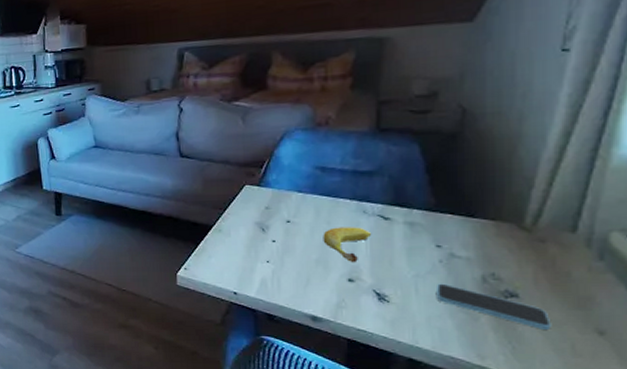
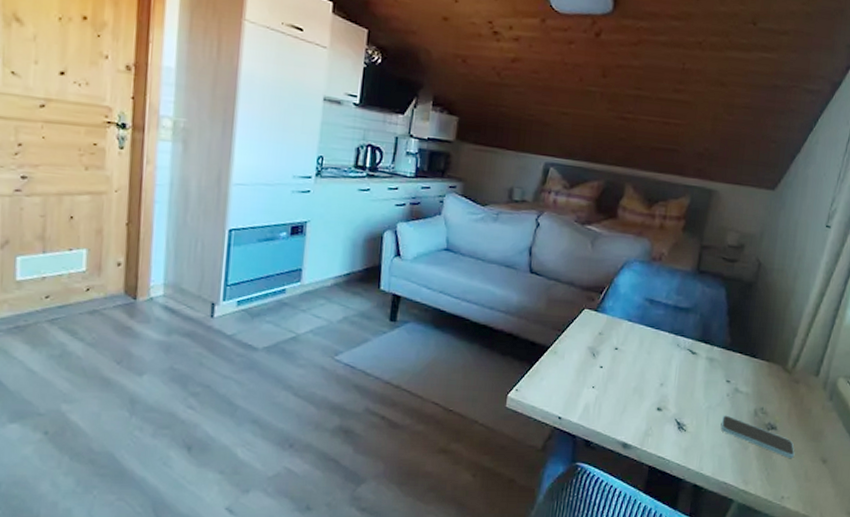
fruit: present [323,227,372,263] -> none [642,357,681,393]

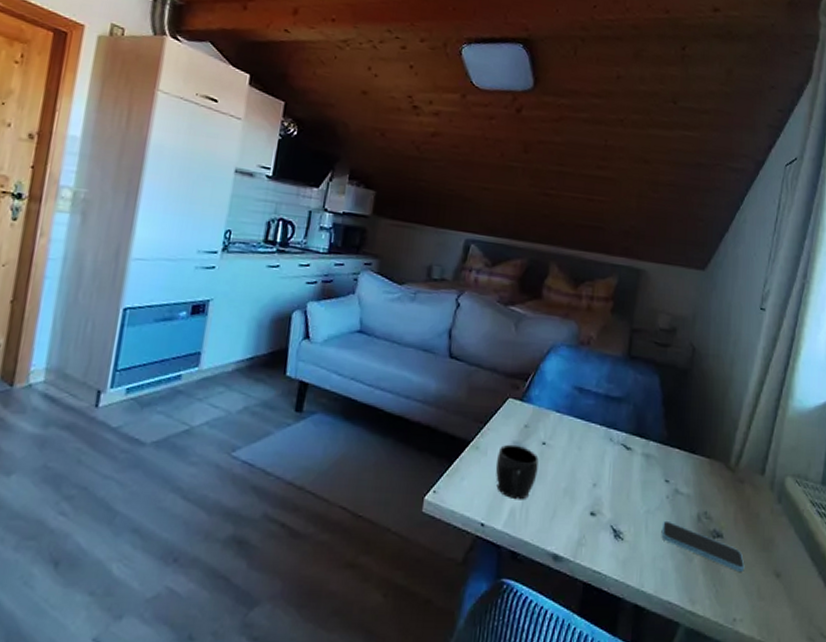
mug: none [571,349,611,398] -> present [495,444,539,500]

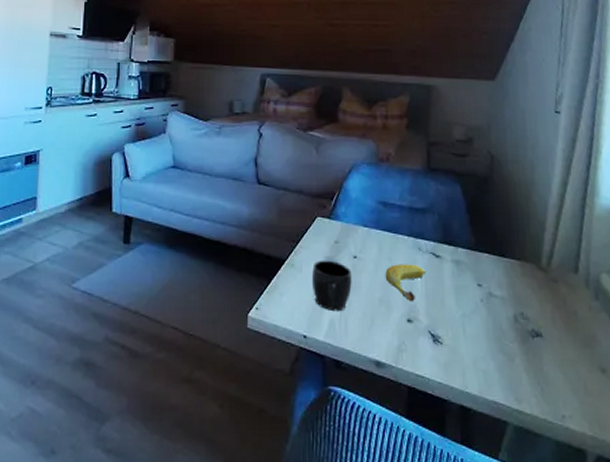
fruit: none [572,453,615,495] -> present [385,264,426,302]
smartphone: present [661,520,745,572] -> none [479,323,568,369]

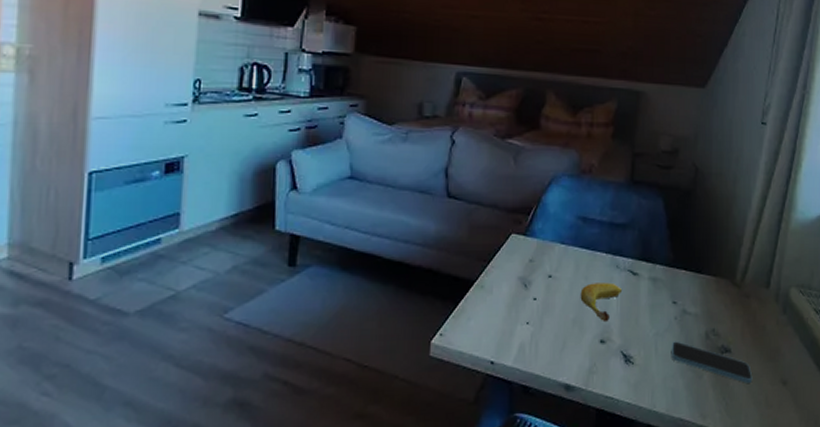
mug: present [311,260,352,312] -> none [502,280,545,335]
smartphone: none [479,323,568,369] -> present [671,341,753,383]

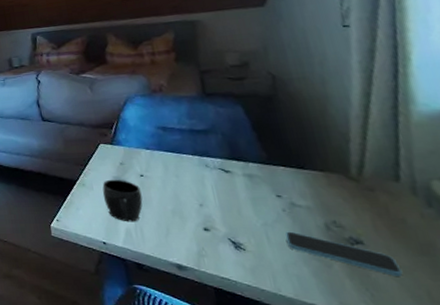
mug: none [502,280,545,335] -> present [102,179,143,222]
fruit: present [580,282,623,323] -> none [174,179,217,213]

